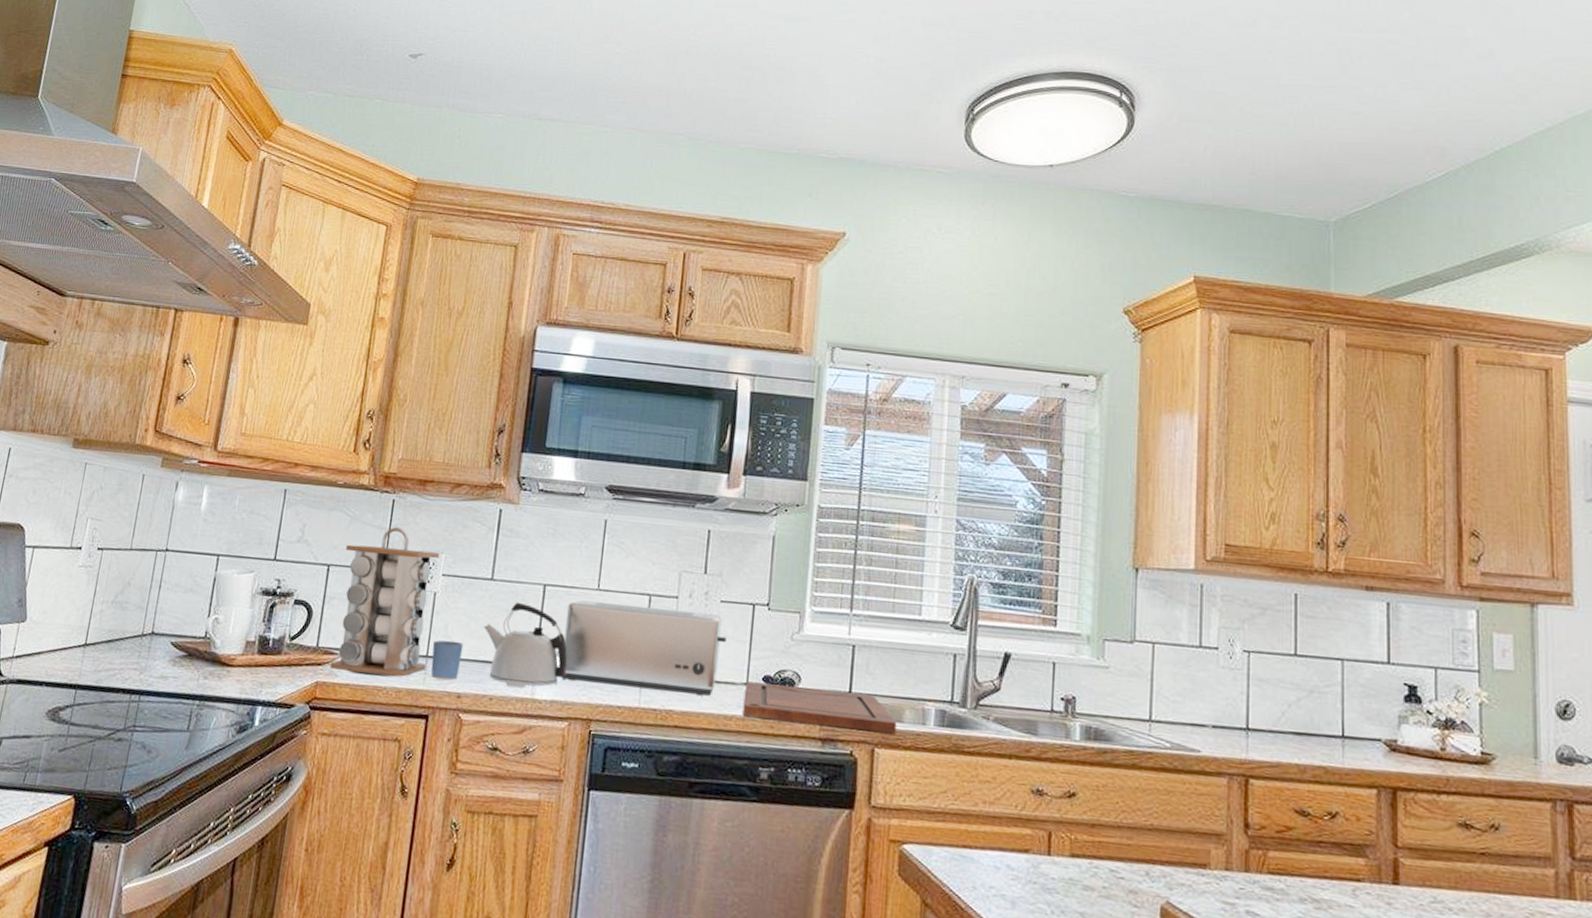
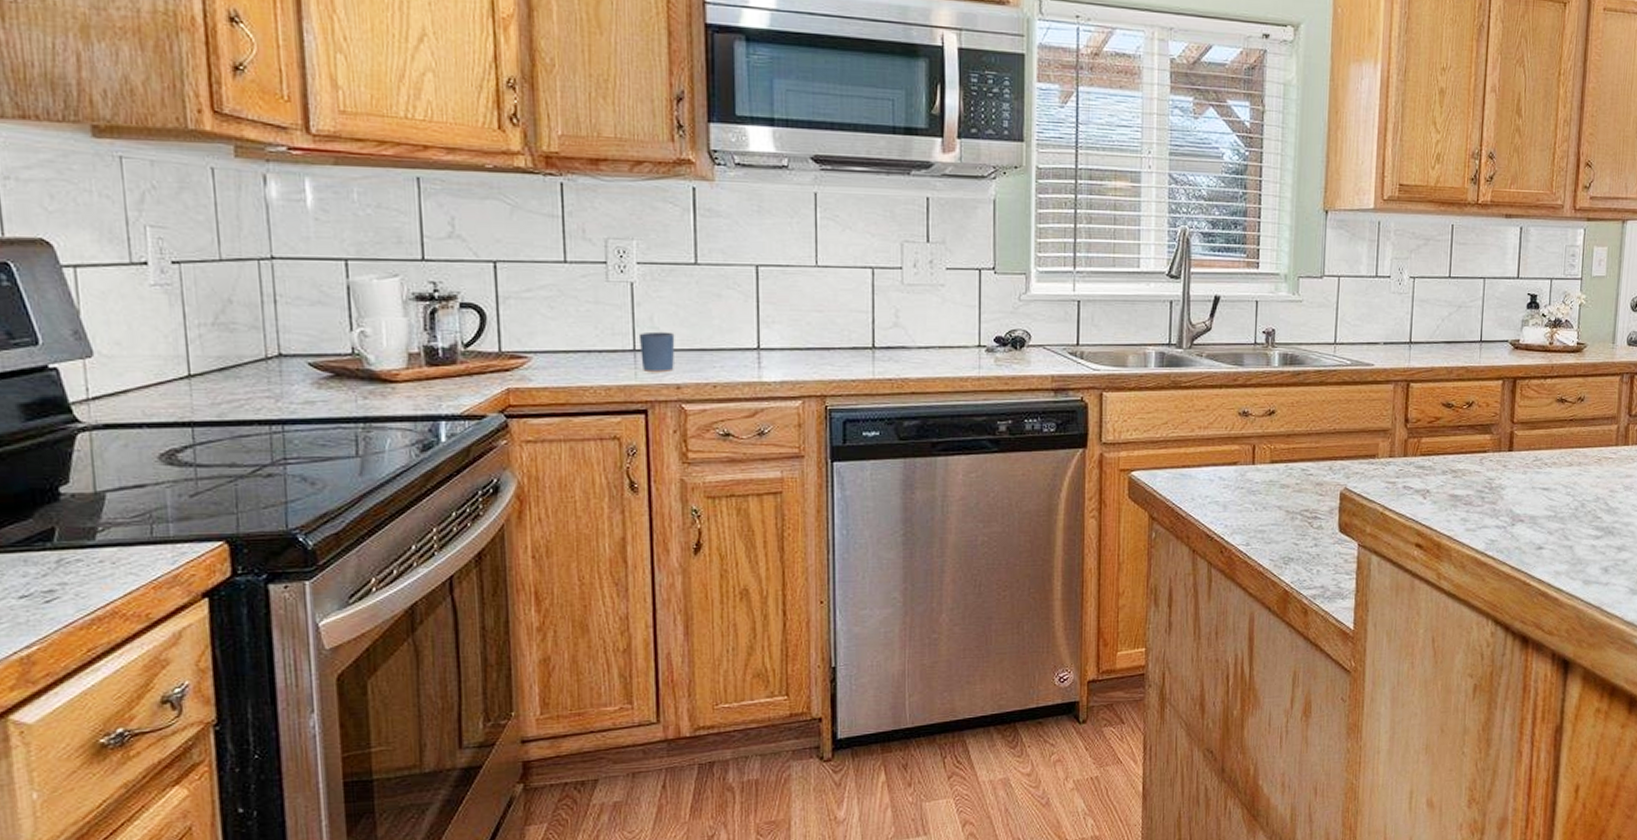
spice rack: present [330,527,440,678] -> none [513,214,636,377]
kettle: present [483,601,568,688] -> none [694,285,793,372]
toaster: present [561,599,726,697] -> none [784,278,955,362]
cutting board: present [742,681,897,735] -> none [977,344,1122,378]

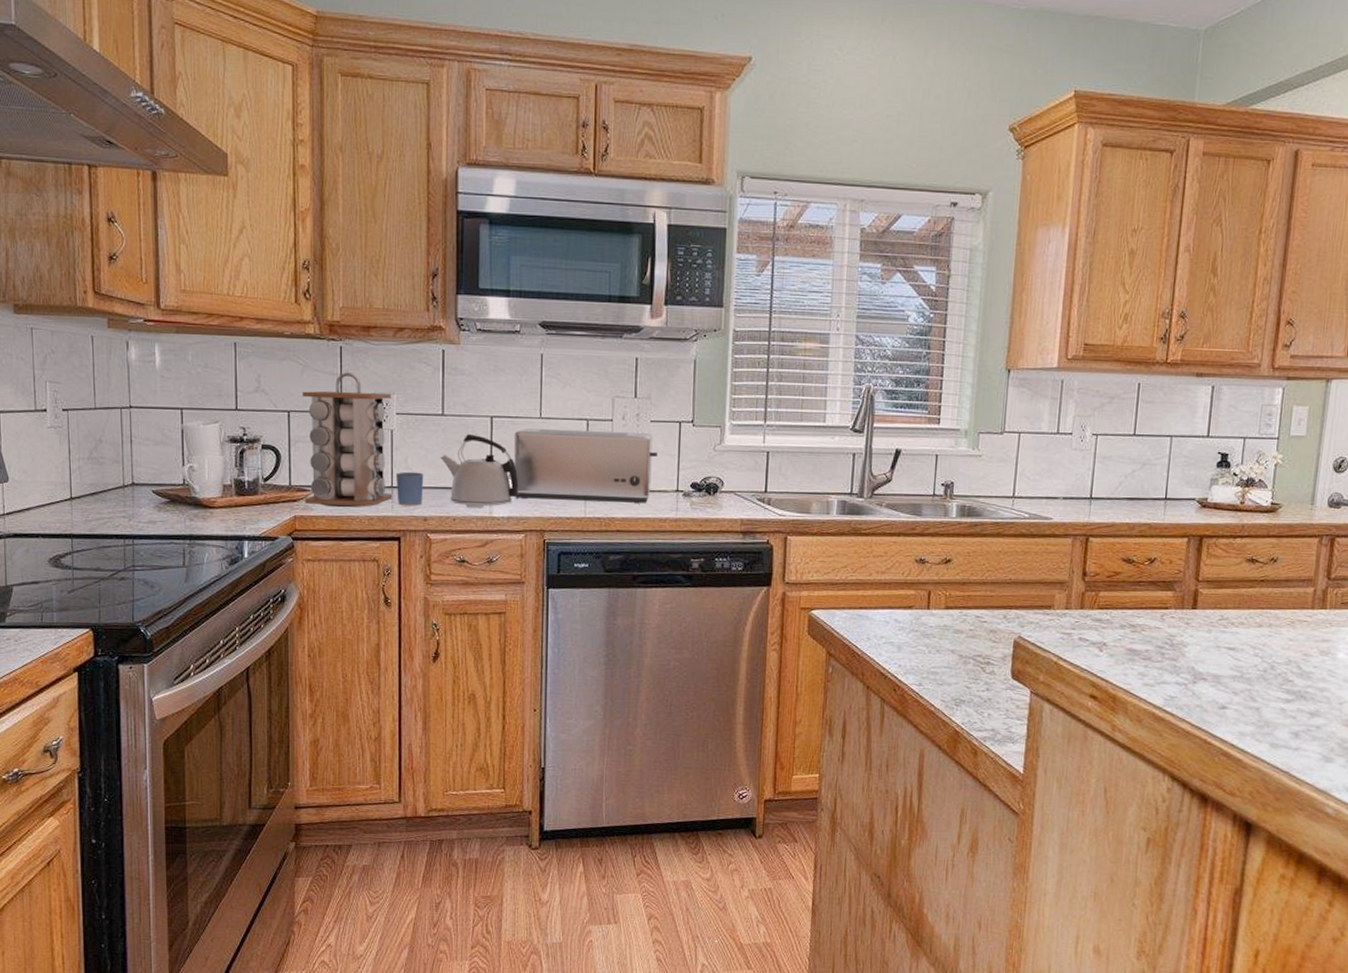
spice rack: none [513,214,636,377] -> present [303,372,393,508]
kettle: none [694,285,793,372] -> present [440,433,519,508]
toaster: none [784,278,955,362] -> present [513,427,657,504]

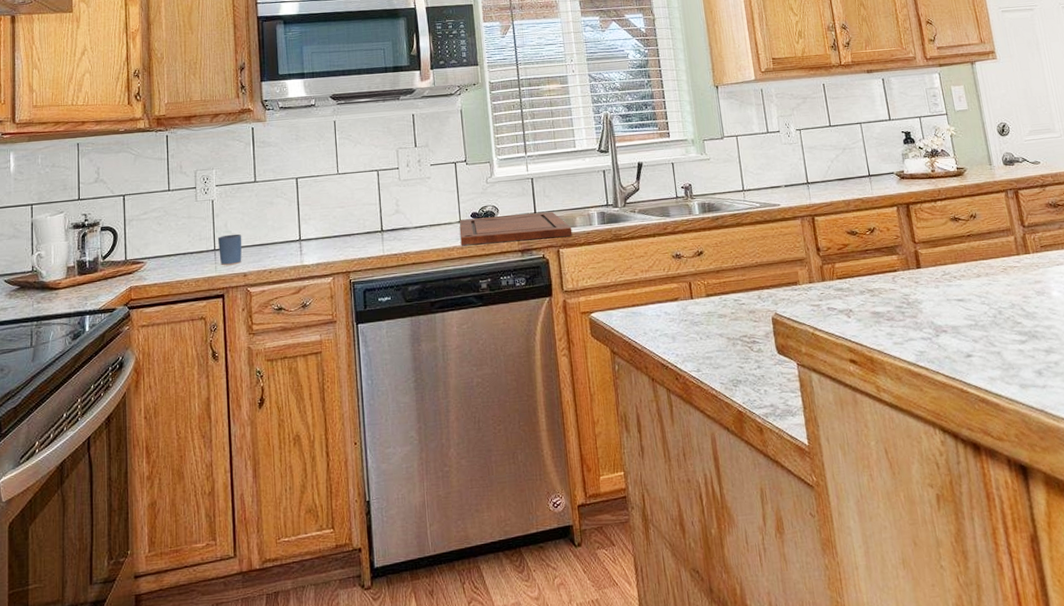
spice rack: present [303,372,393,508] -> none [135,156,216,275]
kettle: present [440,433,519,508] -> none [255,194,325,260]
toaster: present [513,427,657,504] -> none [316,175,440,246]
cutting board: none [675,489,806,524] -> present [459,212,573,245]

